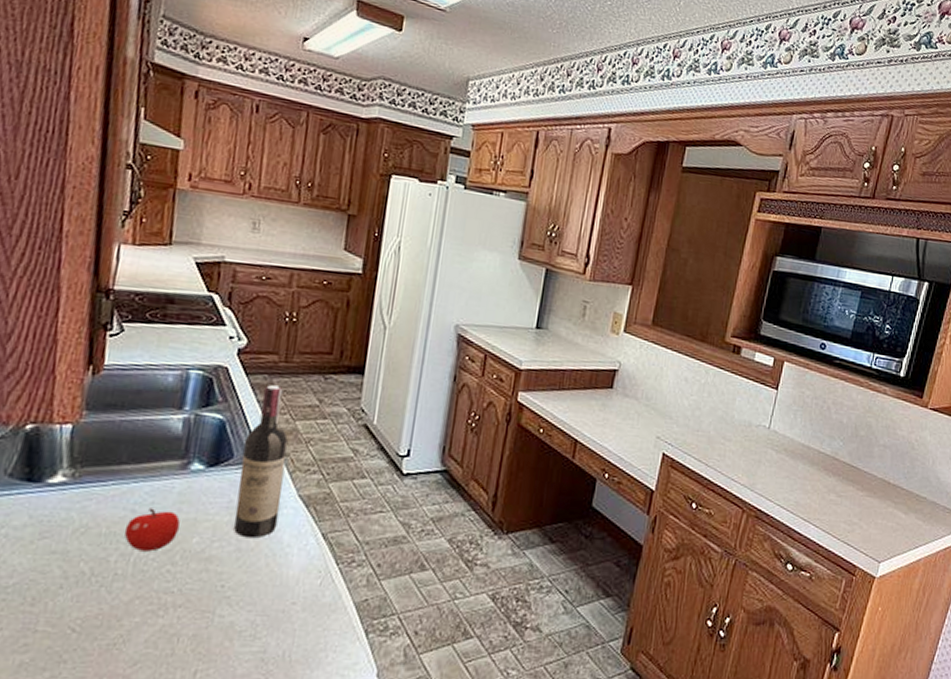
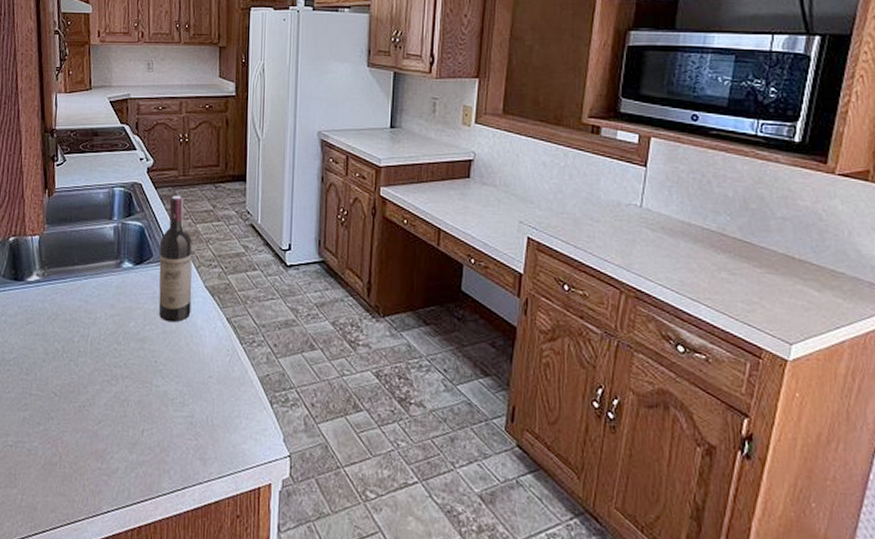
apple: present [124,508,181,552] -> none [82,299,120,334]

